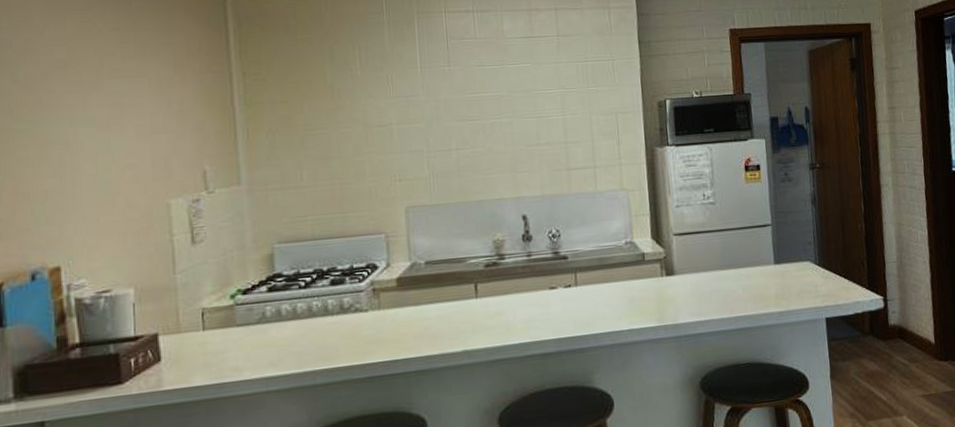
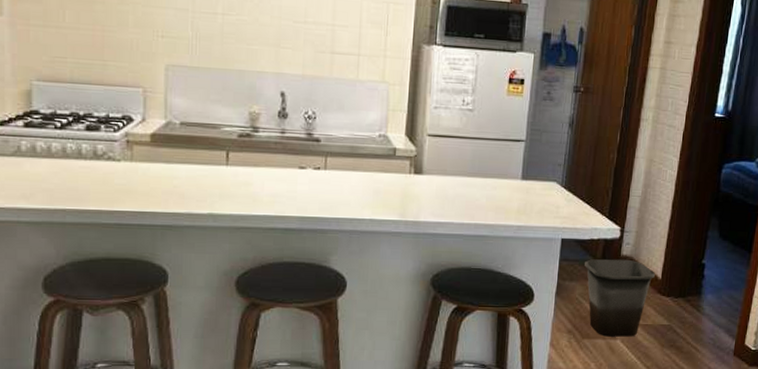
waste bin: none [854,328,928,415] -> present [585,258,655,337]

